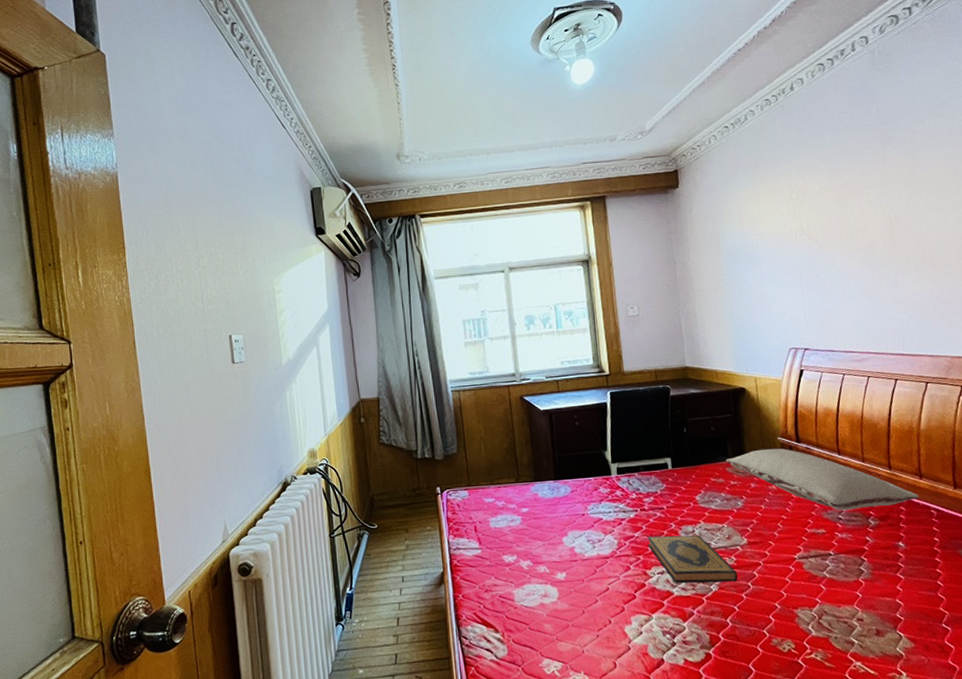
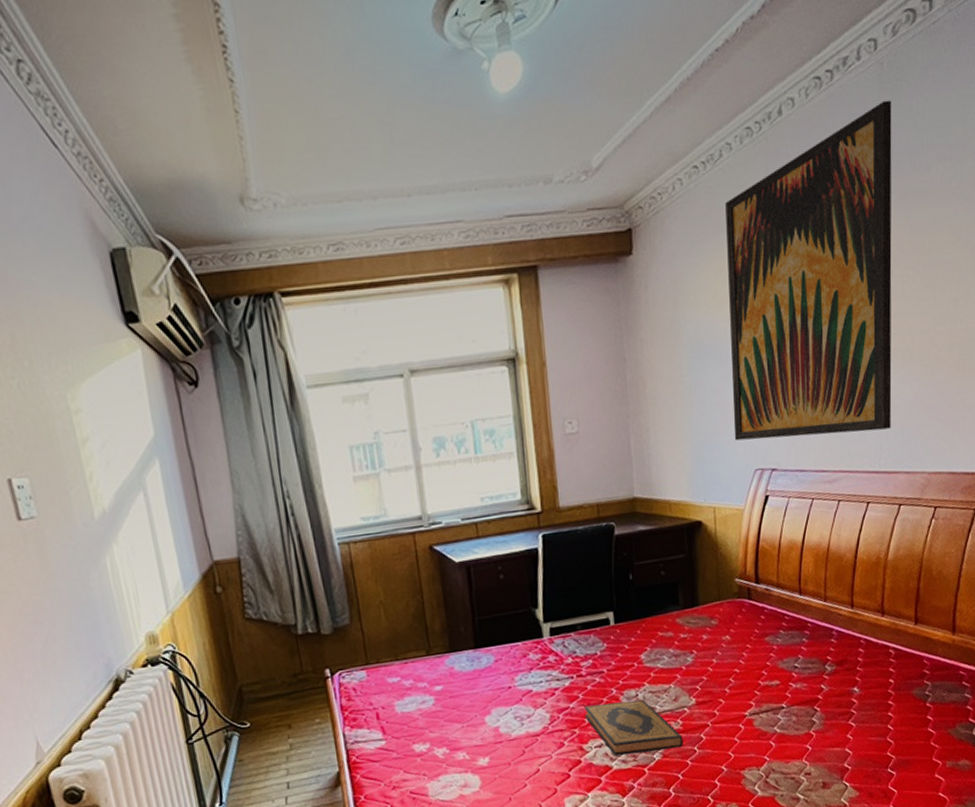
pillow: present [725,448,919,511] -> none [676,591,879,659]
wall art: none [752,76,911,325] -> present [725,100,892,441]

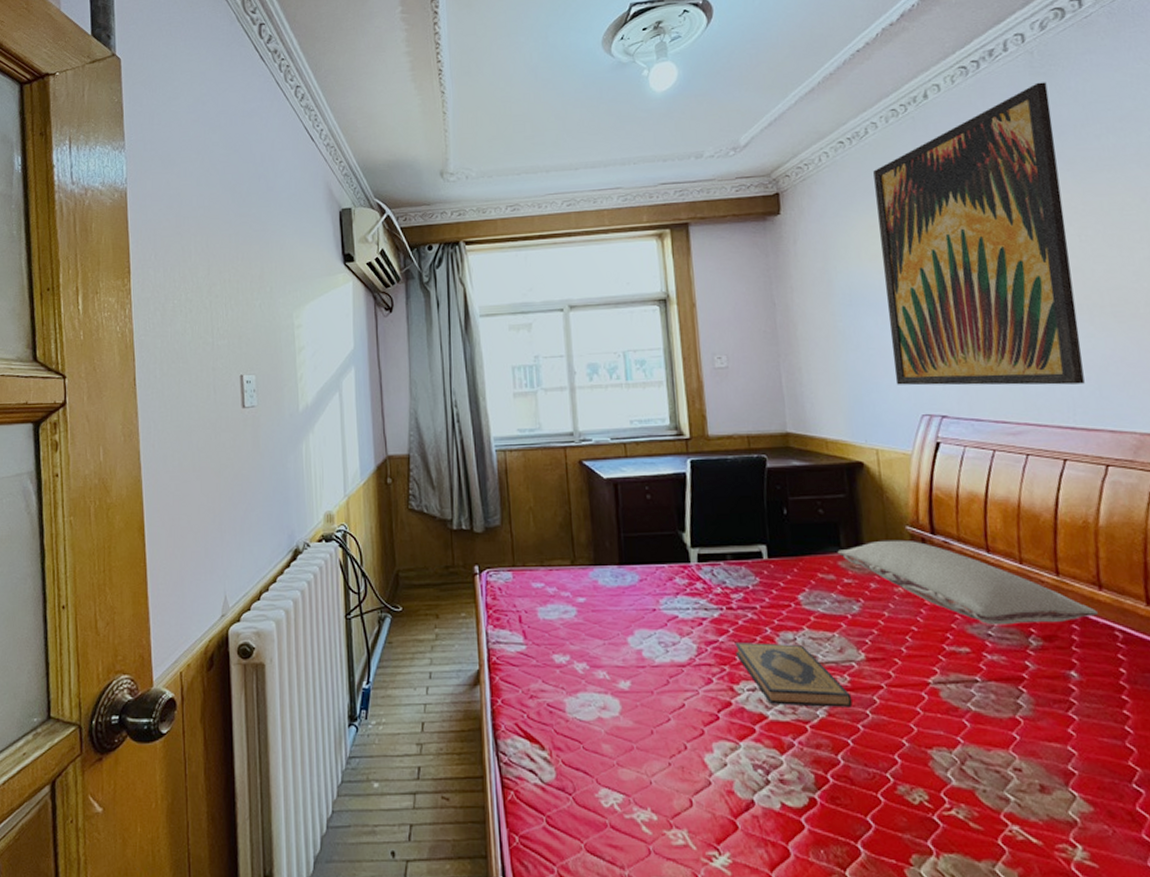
pillow: none [676,591,879,659] -> present [837,540,1098,625]

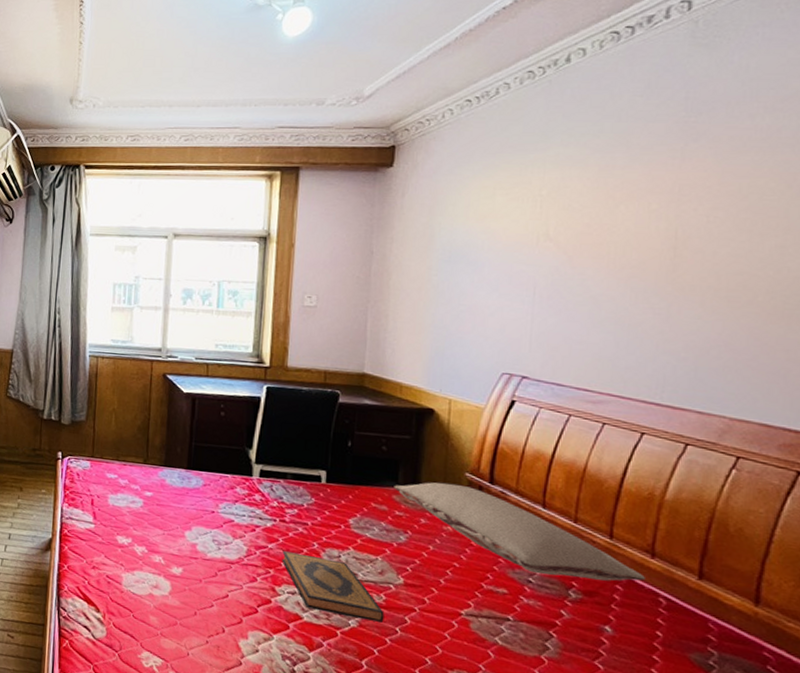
wall art: present [873,82,1085,386] -> none [481,54,706,363]

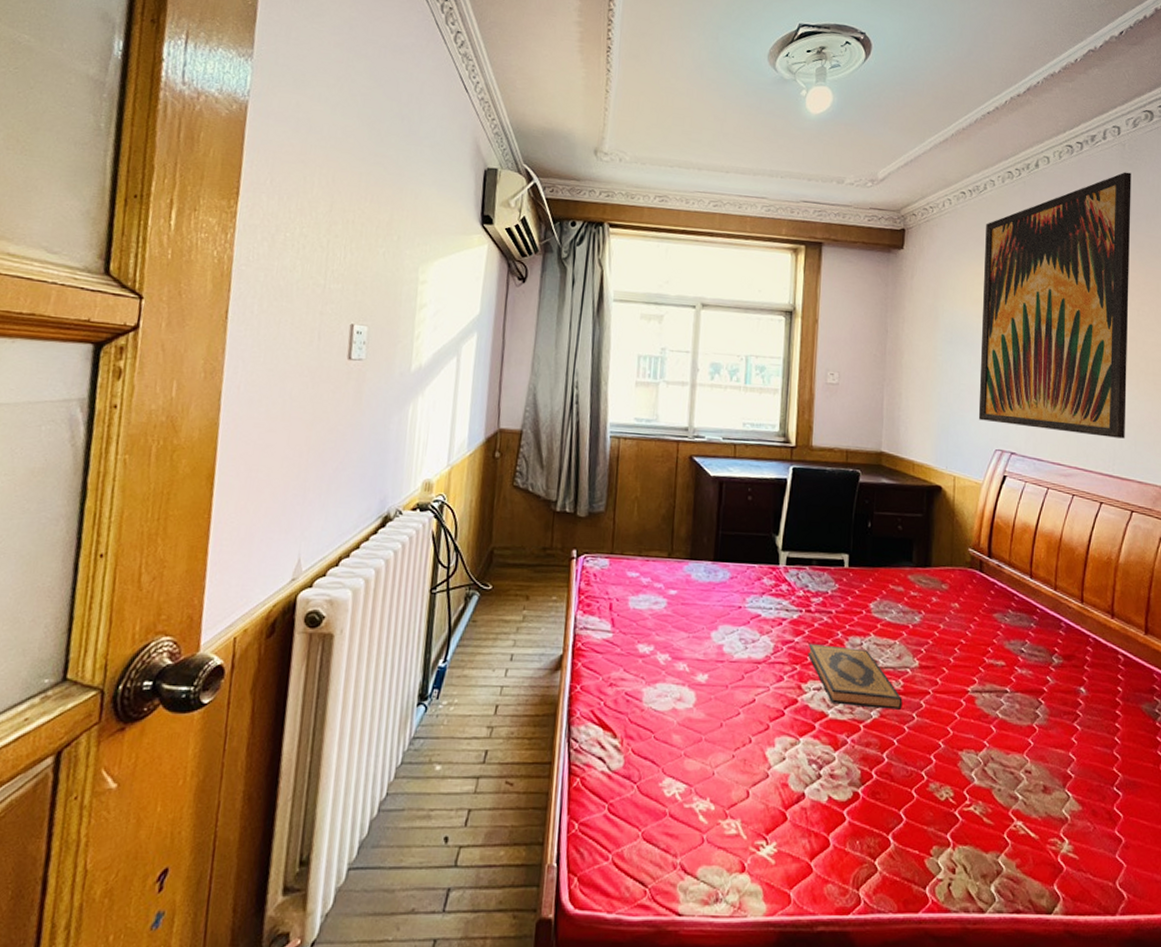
pillow: present [393,482,645,581] -> none [909,559,1108,645]
wall art: none [481,54,706,363] -> present [978,172,1131,439]

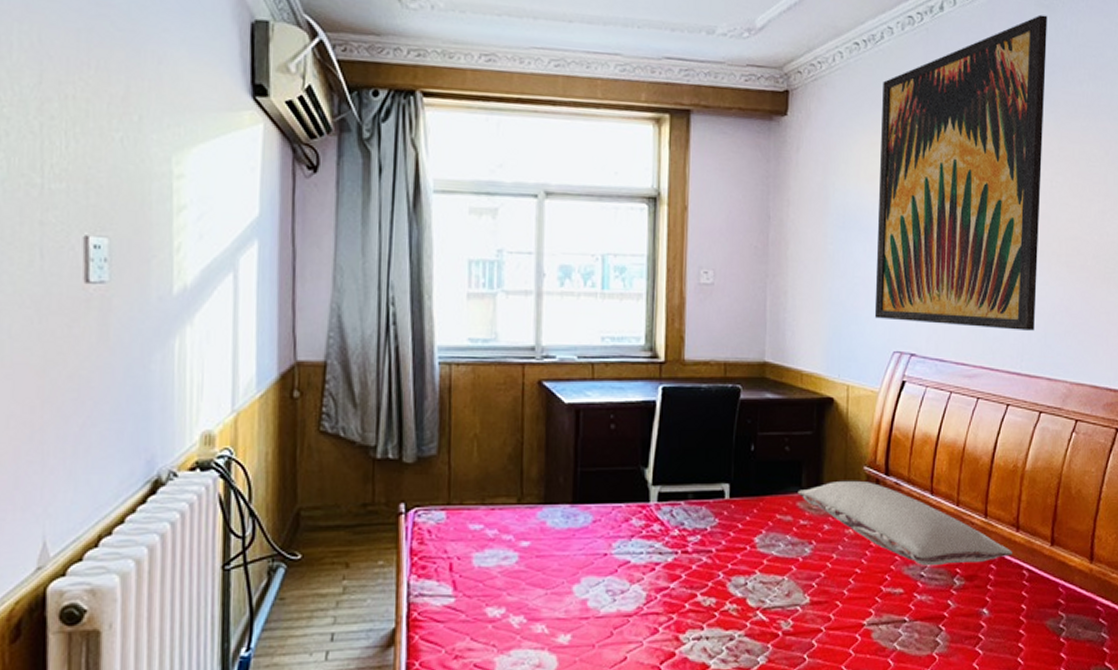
hardback book: present [807,644,903,710] -> none [685,588,792,654]
pillow: none [909,559,1108,645] -> present [797,480,1012,566]

